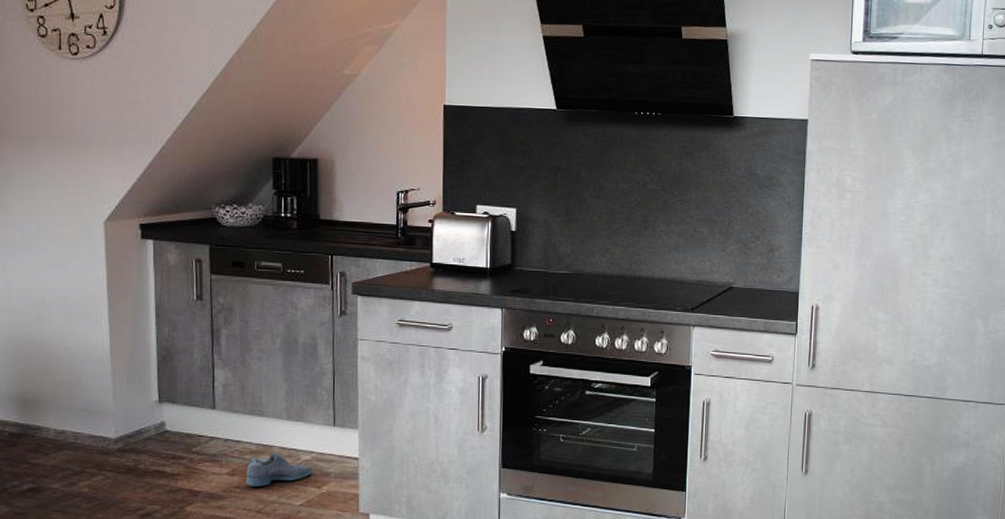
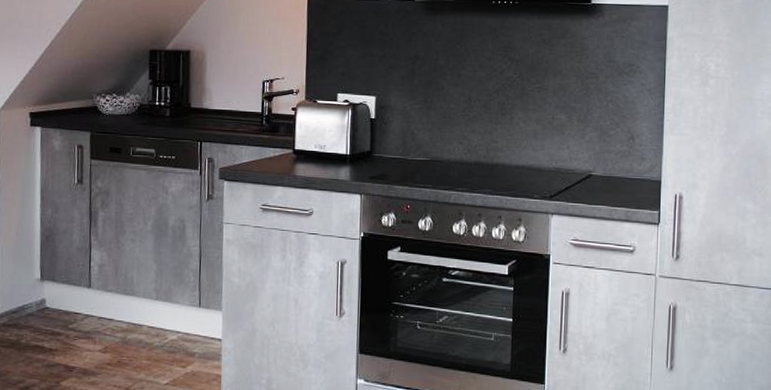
shoe: present [245,452,313,486] -> none [116,331,178,364]

